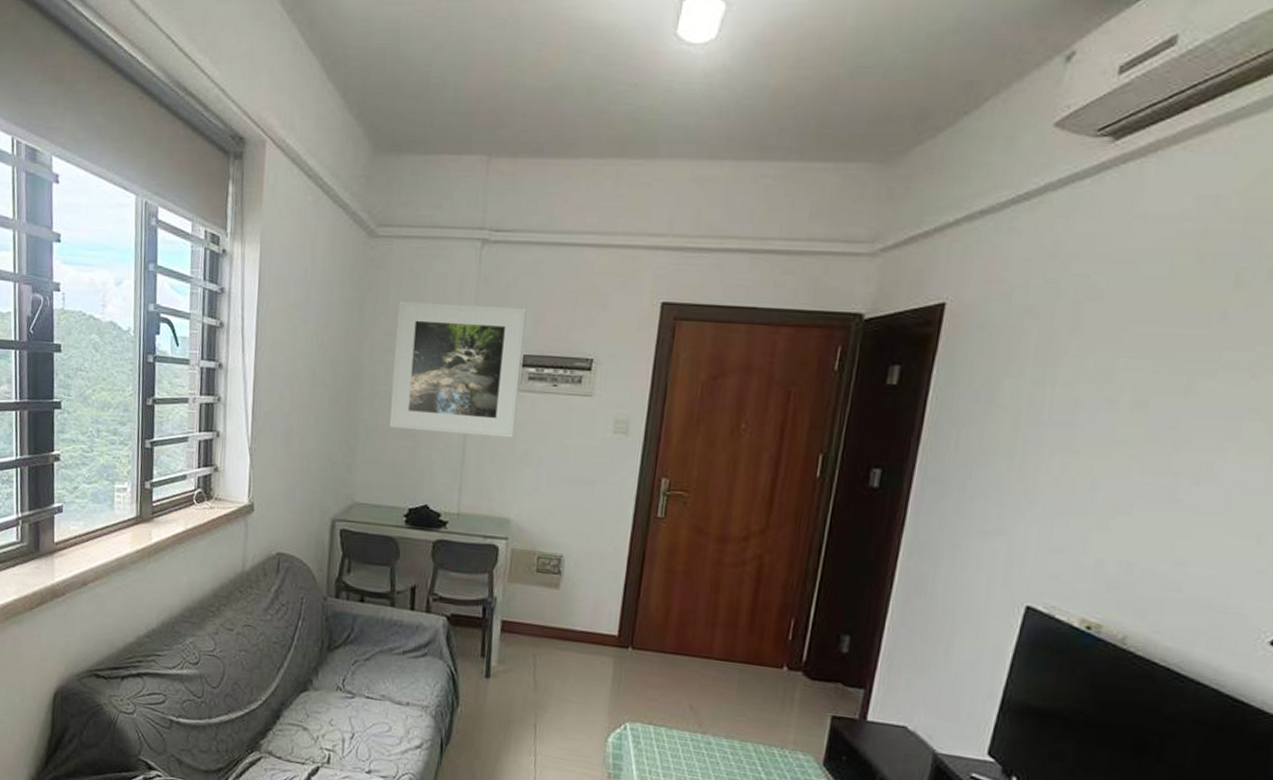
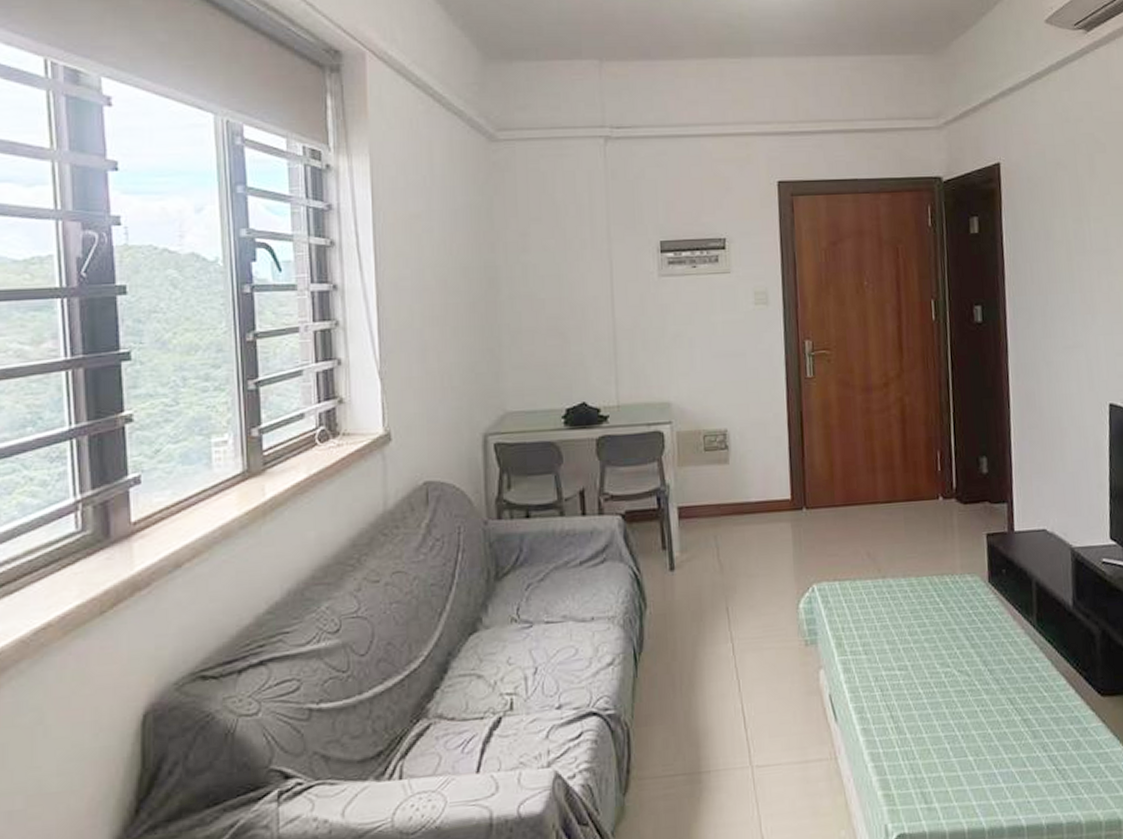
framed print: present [389,301,527,438] -> none [528,197,662,329]

